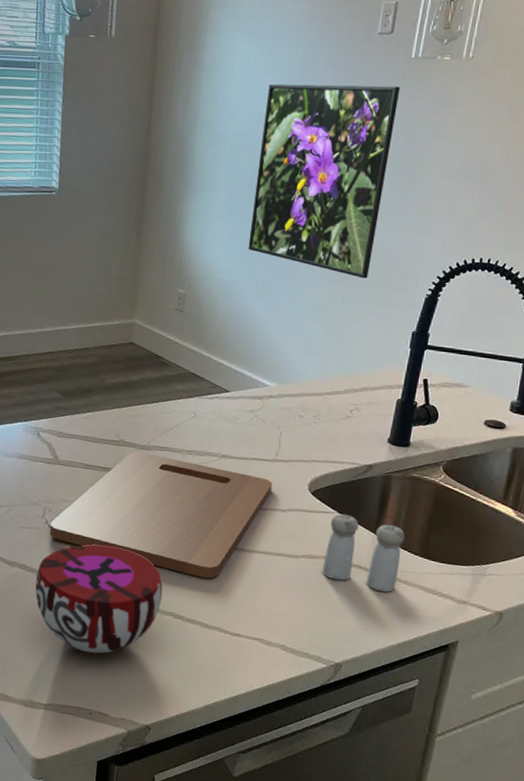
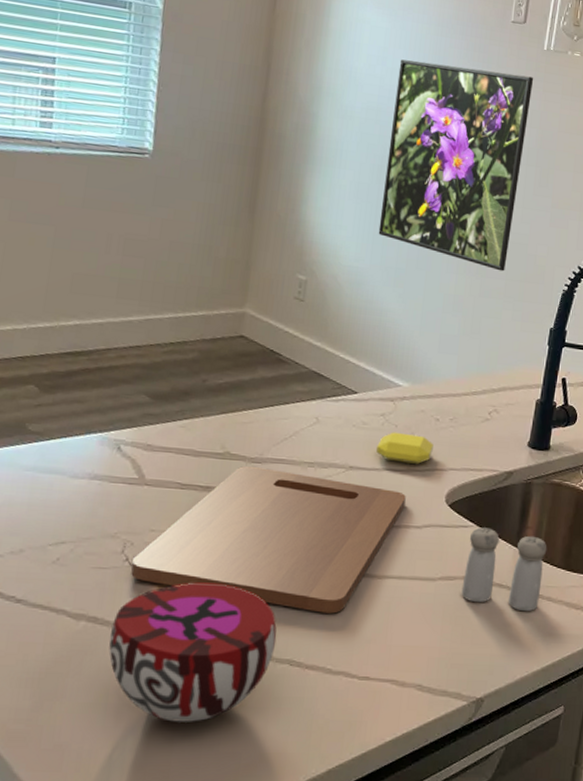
soap bar: none [246,426,298,456] -> present [376,432,434,465]

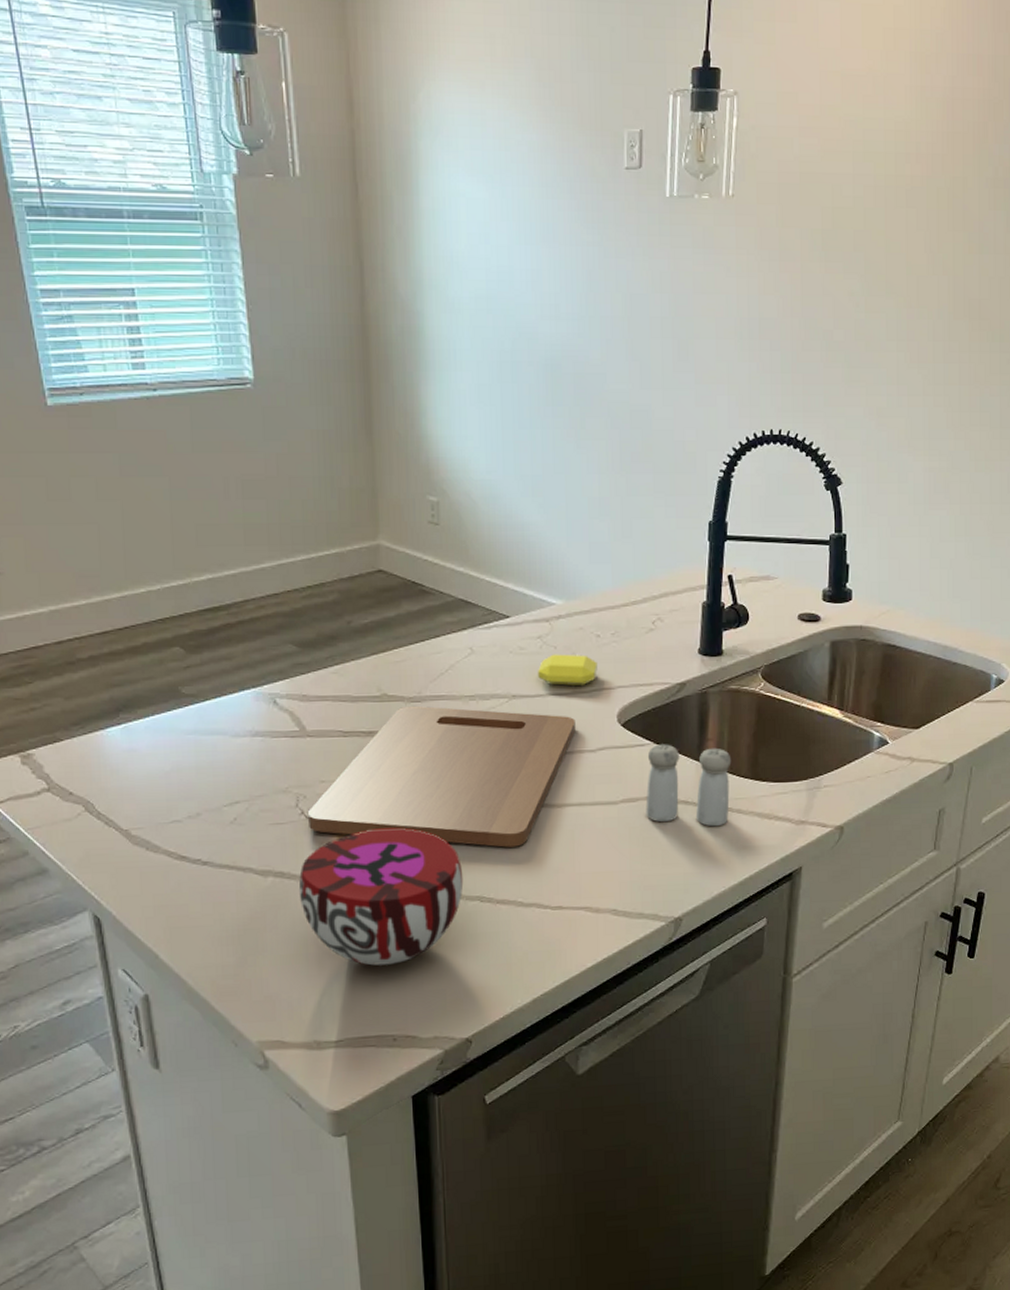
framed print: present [378,59,534,272] -> none [504,231,659,464]

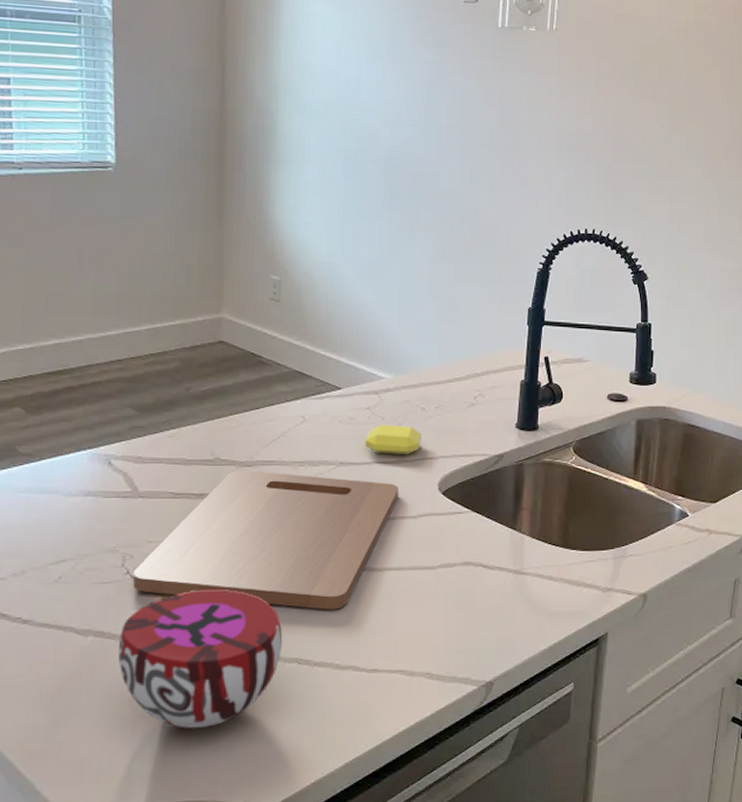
salt and pepper shaker: present [646,744,732,827] -> none [462,512,544,593]

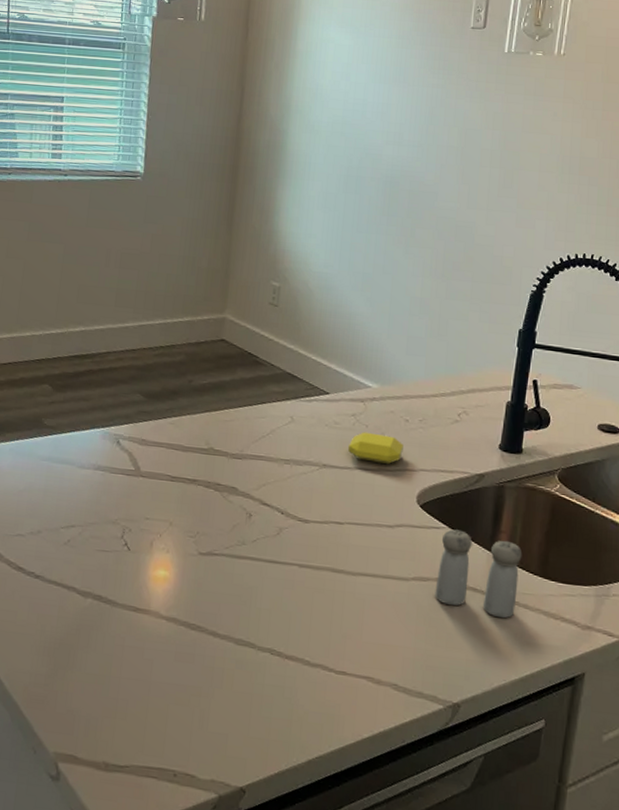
decorative bowl: present [117,589,283,728] -> none [111,568,259,701]
cutting board: present [132,470,399,610] -> none [129,461,378,607]
salt and pepper shaker: none [462,512,544,593] -> present [435,529,523,619]

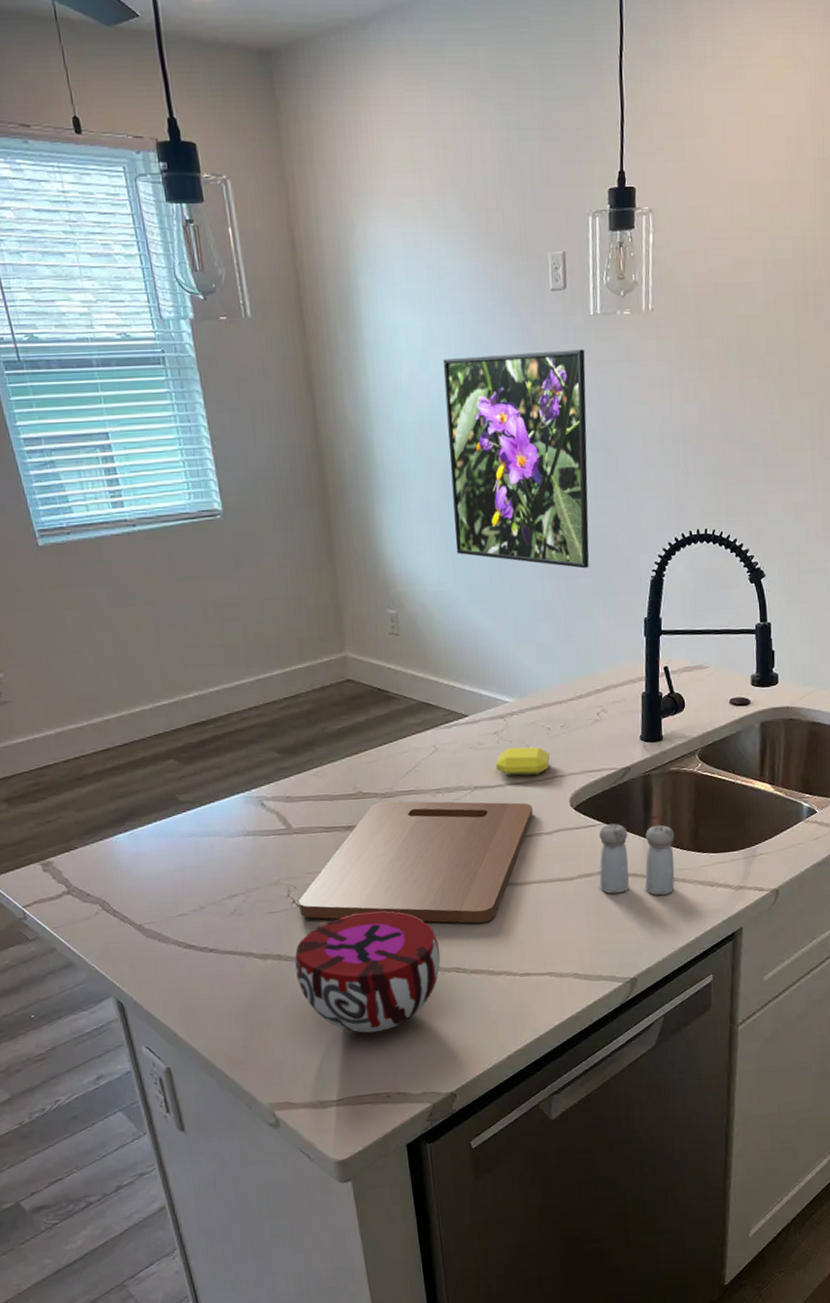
decorative bowl: none [111,568,259,701] -> present [295,910,441,1033]
cutting board: none [129,461,378,607] -> present [298,800,533,924]
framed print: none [345,73,495,274] -> present [442,349,589,569]

